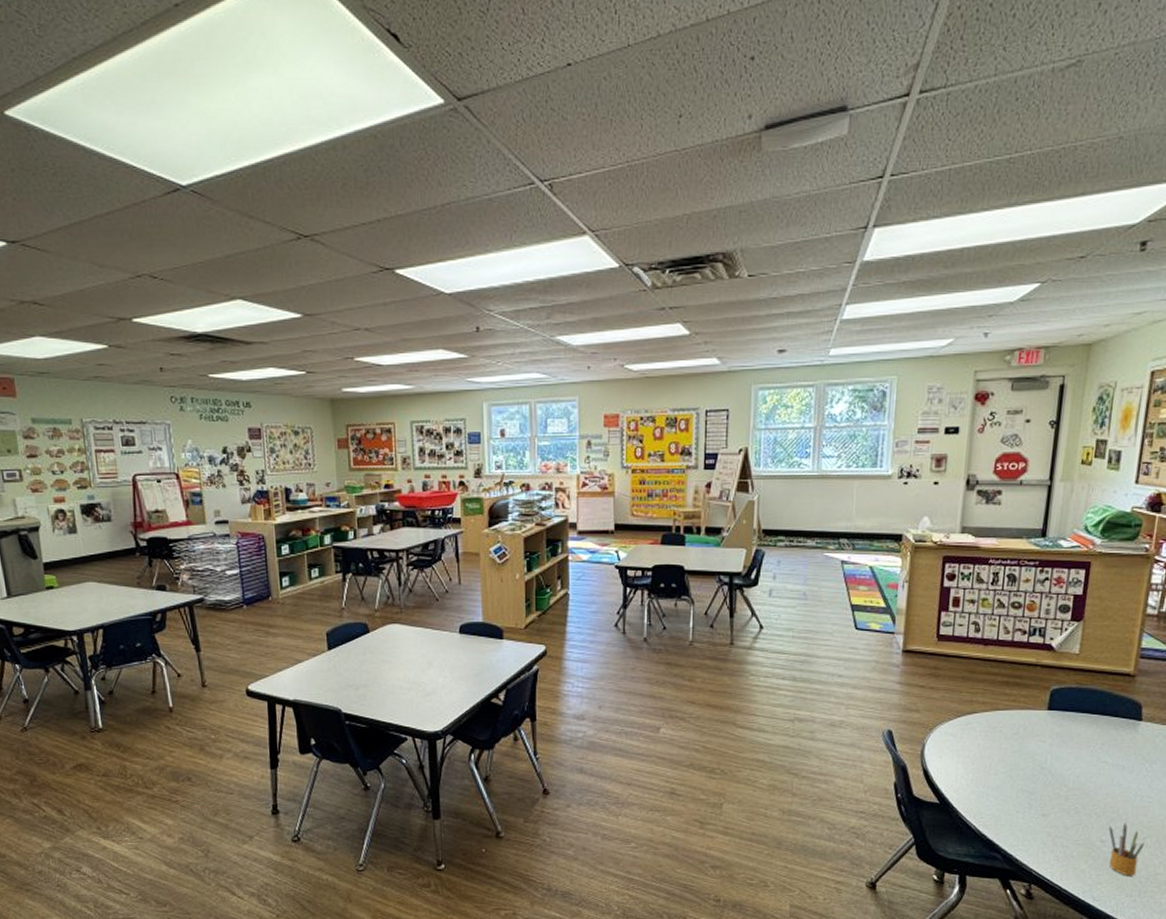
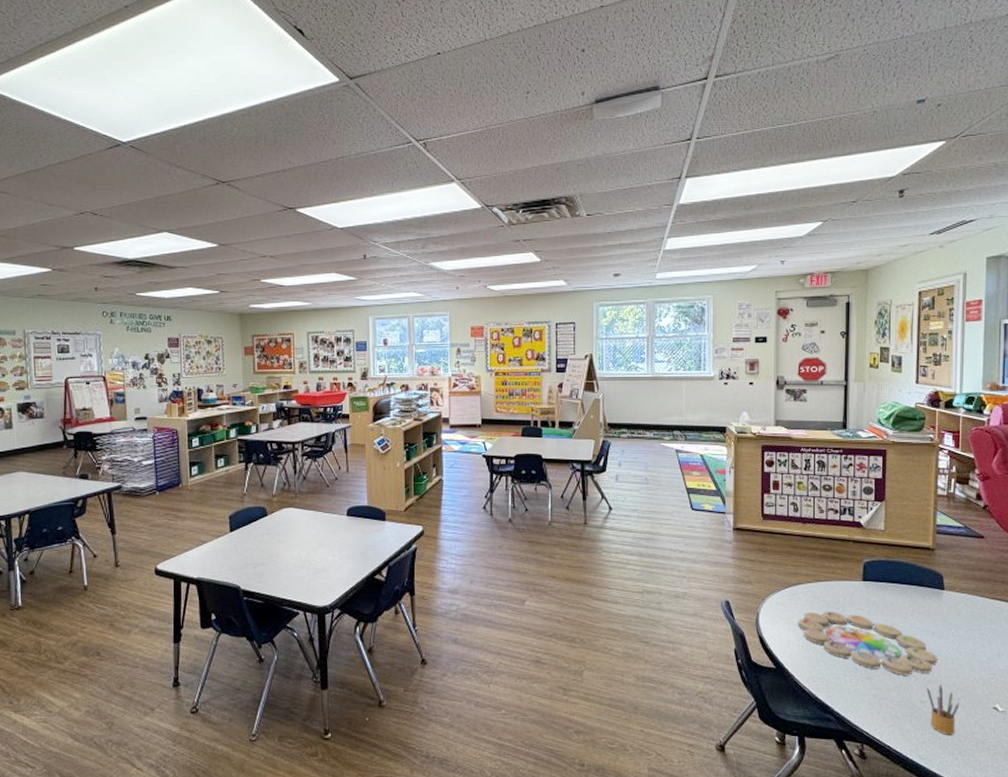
memory game: none [968,743,1126,813] -> present [797,611,938,676]

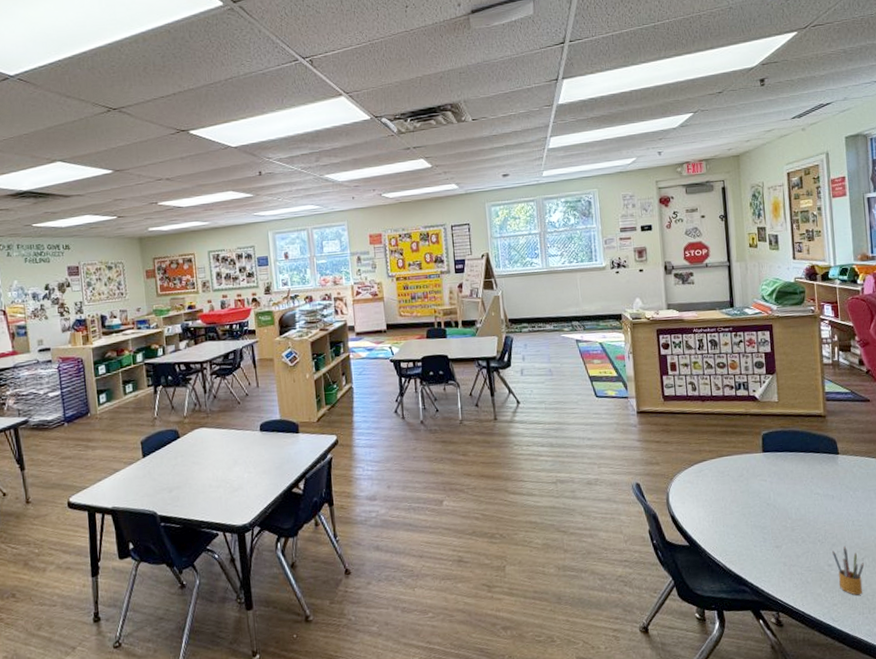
memory game: present [797,611,938,676] -> none [706,484,840,541]

